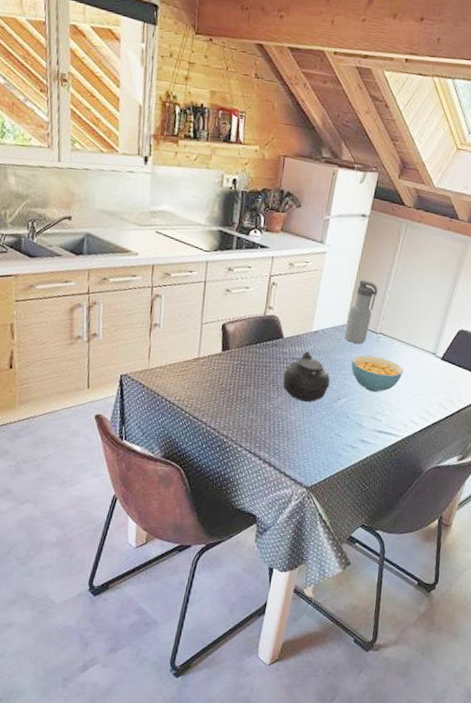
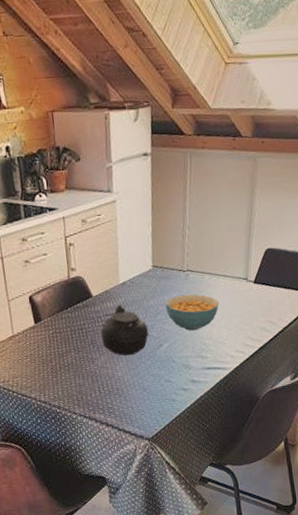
water bottle: present [345,279,378,344] -> none [152,220,177,287]

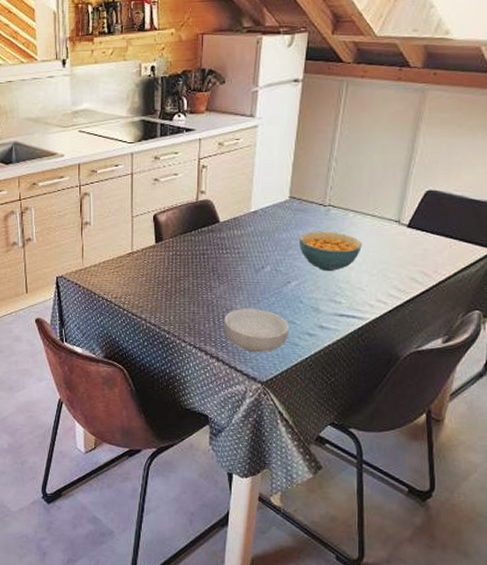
teapot: present [98,305,149,356] -> none [223,234,277,288]
cereal bowl: none [108,373,166,414] -> present [224,309,289,353]

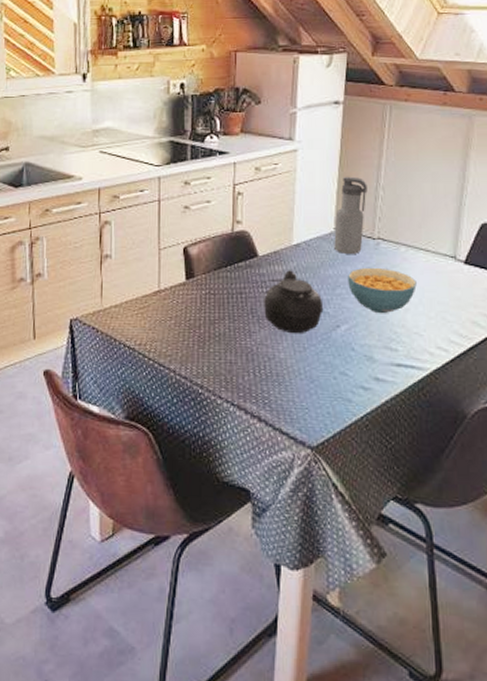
teapot: none [223,234,277,288] -> present [262,270,324,333]
cereal bowl: present [224,309,289,353] -> none [266,358,340,411]
water bottle: none [288,149,321,219] -> present [334,176,368,254]

